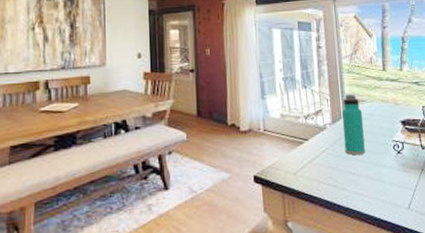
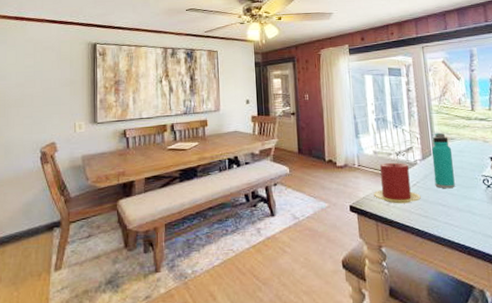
candle: none [279,126,330,173] -> present [373,162,421,204]

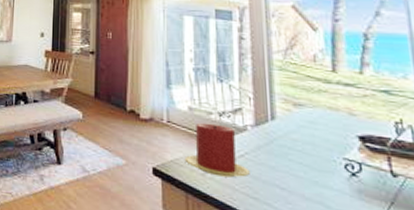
water bottle: present [431,132,455,189] -> none [268,94,301,169]

